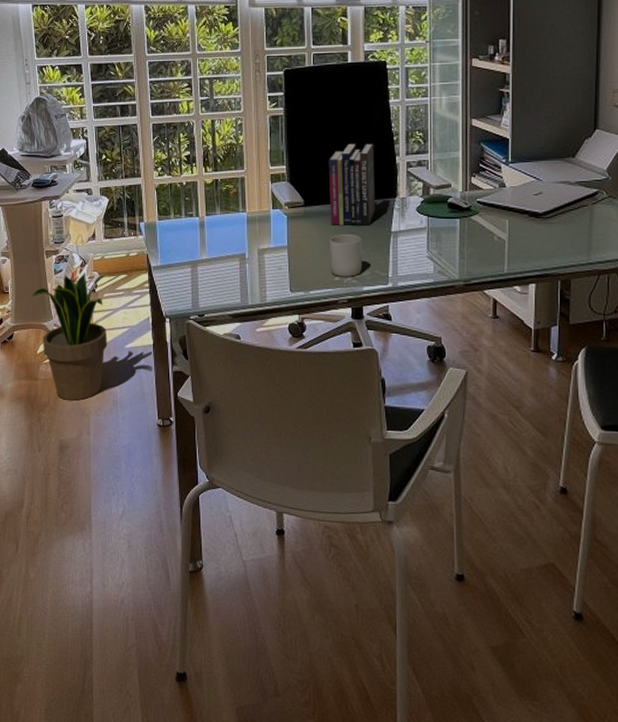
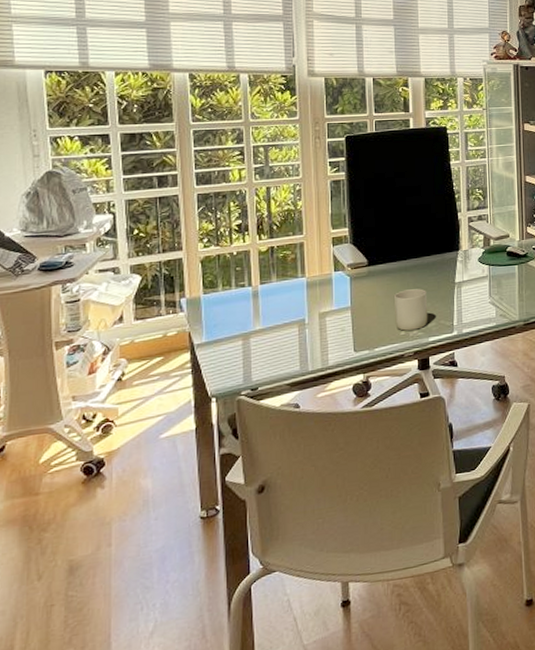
potted plant: present [32,273,108,401] -> none [34,360,138,512]
books: present [328,143,375,226] -> none [392,202,440,282]

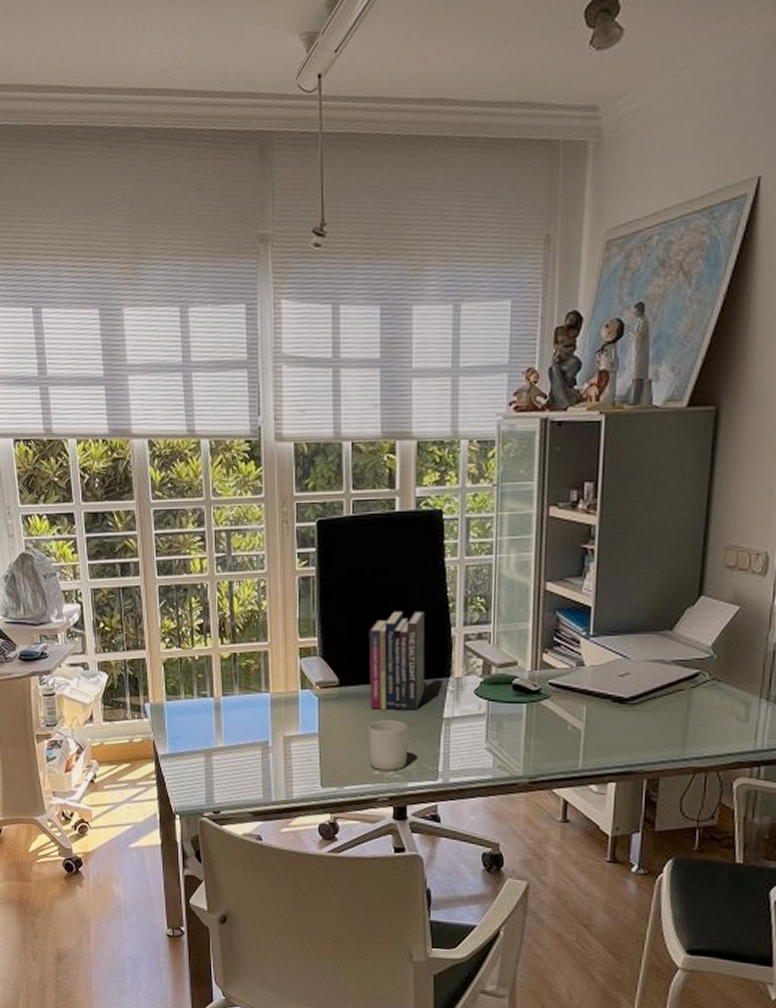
books: none [392,202,440,282] -> present [369,611,425,710]

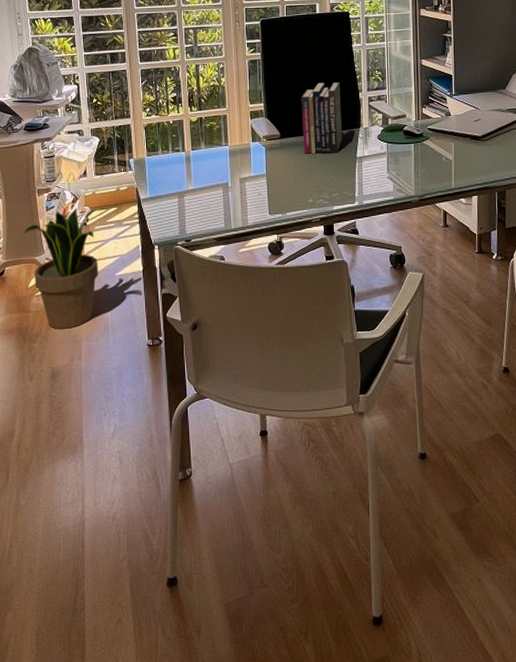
potted plant: none [21,761,109,906] -> present [23,208,99,329]
mug: present [367,720,408,771] -> none [302,161,333,199]

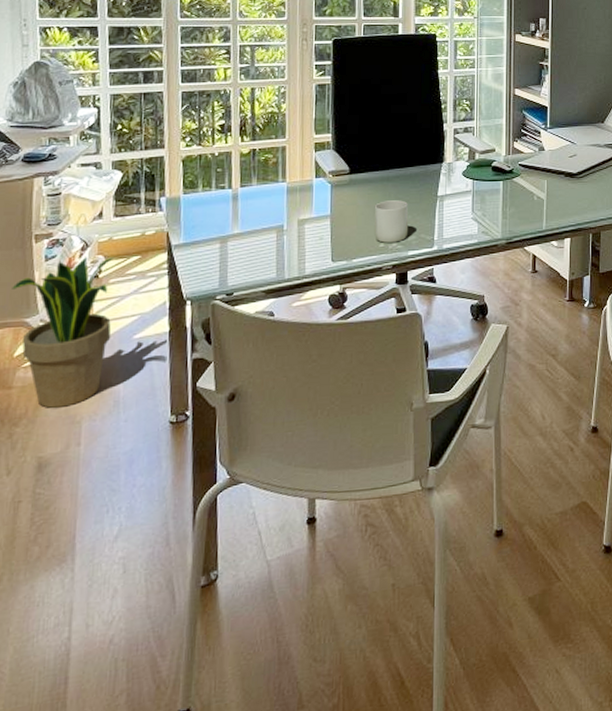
books: present [301,82,343,154] -> none [376,111,423,192]
mug: none [302,161,333,199] -> present [374,200,409,243]

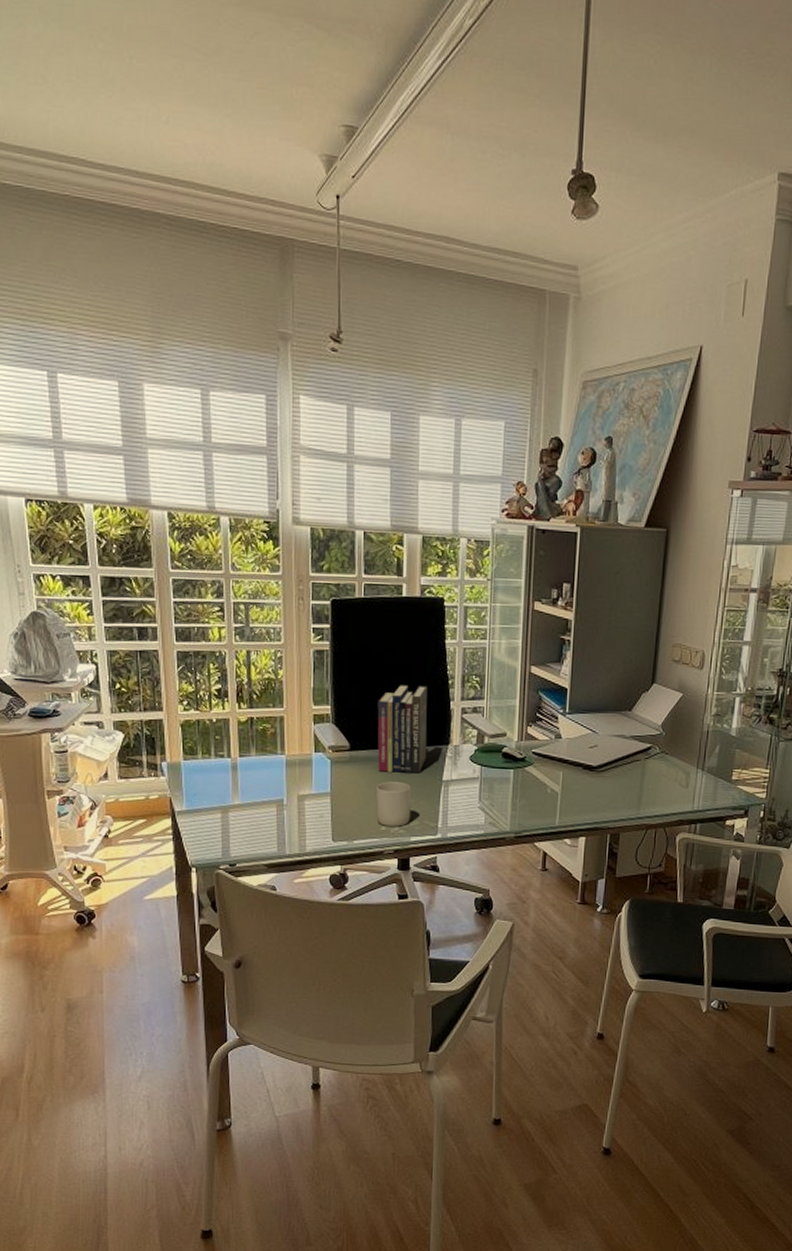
potted plant: present [12,257,115,408] -> none [30,816,124,957]
books: none [376,111,423,192] -> present [377,685,428,773]

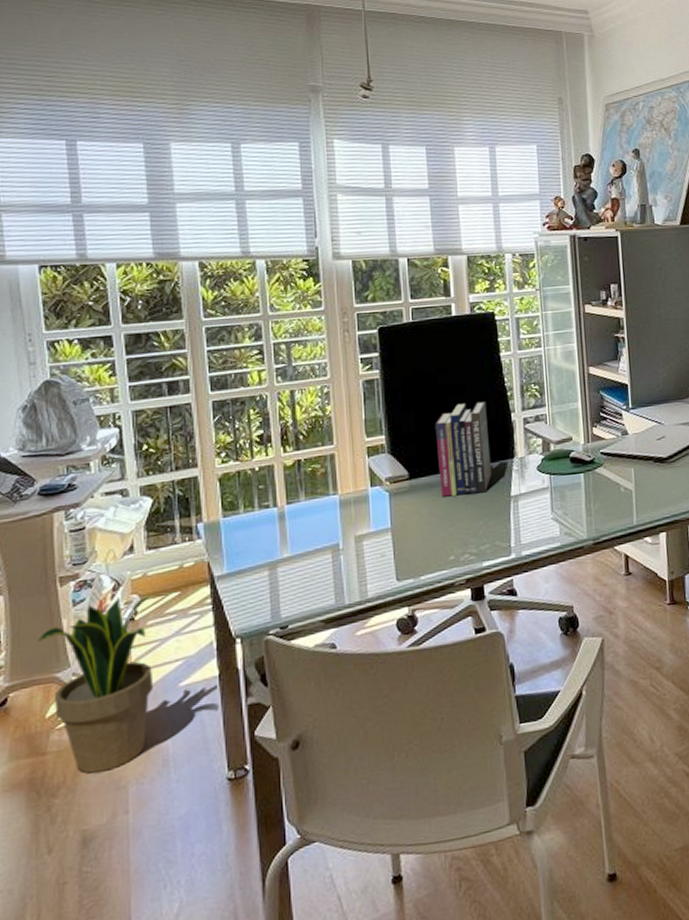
potted plant: none [30,816,124,957] -> present [38,596,154,774]
mug: present [375,781,412,827] -> none [440,504,481,555]

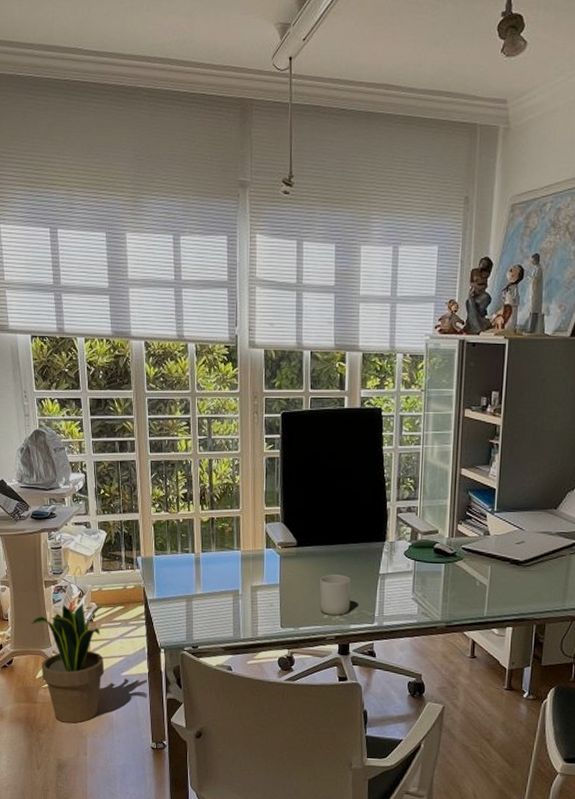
books: present [435,401,492,497] -> none [321,487,366,567]
mug: none [440,504,481,555] -> present [319,574,351,615]

